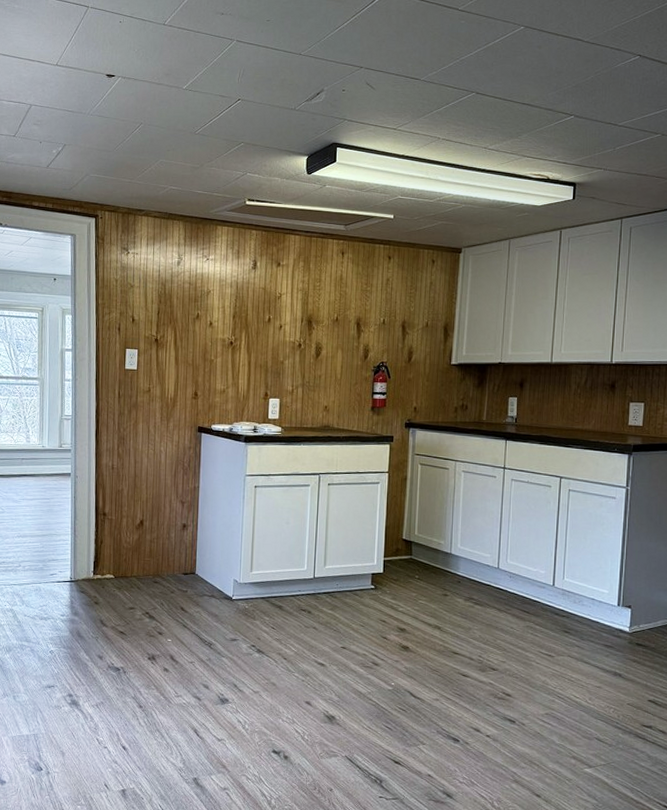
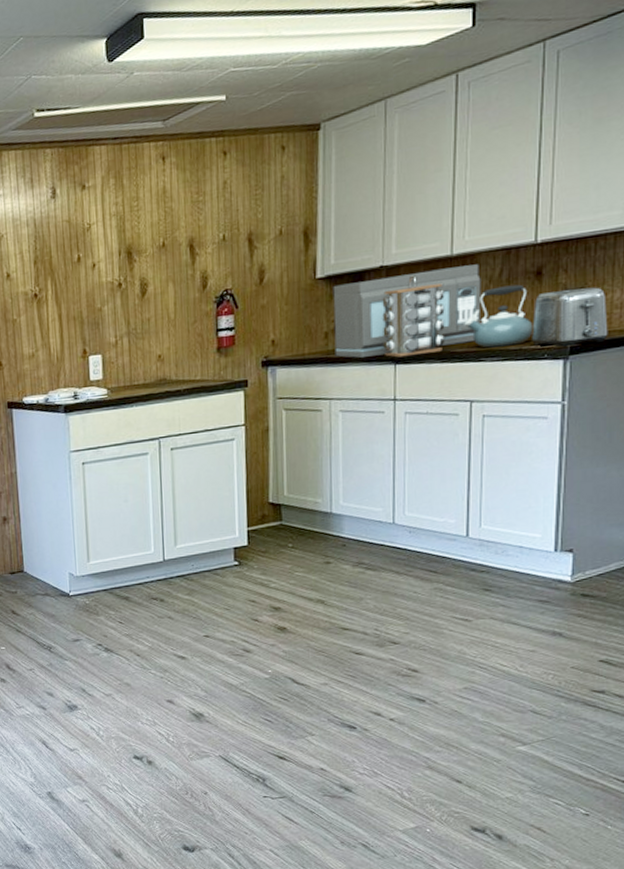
microwave: none [461,371,572,432] -> present [333,264,482,359]
spice rack: none [498,373,545,436] -> present [382,275,445,358]
kettle: none [558,392,608,438] -> present [464,284,534,348]
toaster: none [606,402,660,446] -> present [532,287,608,348]

